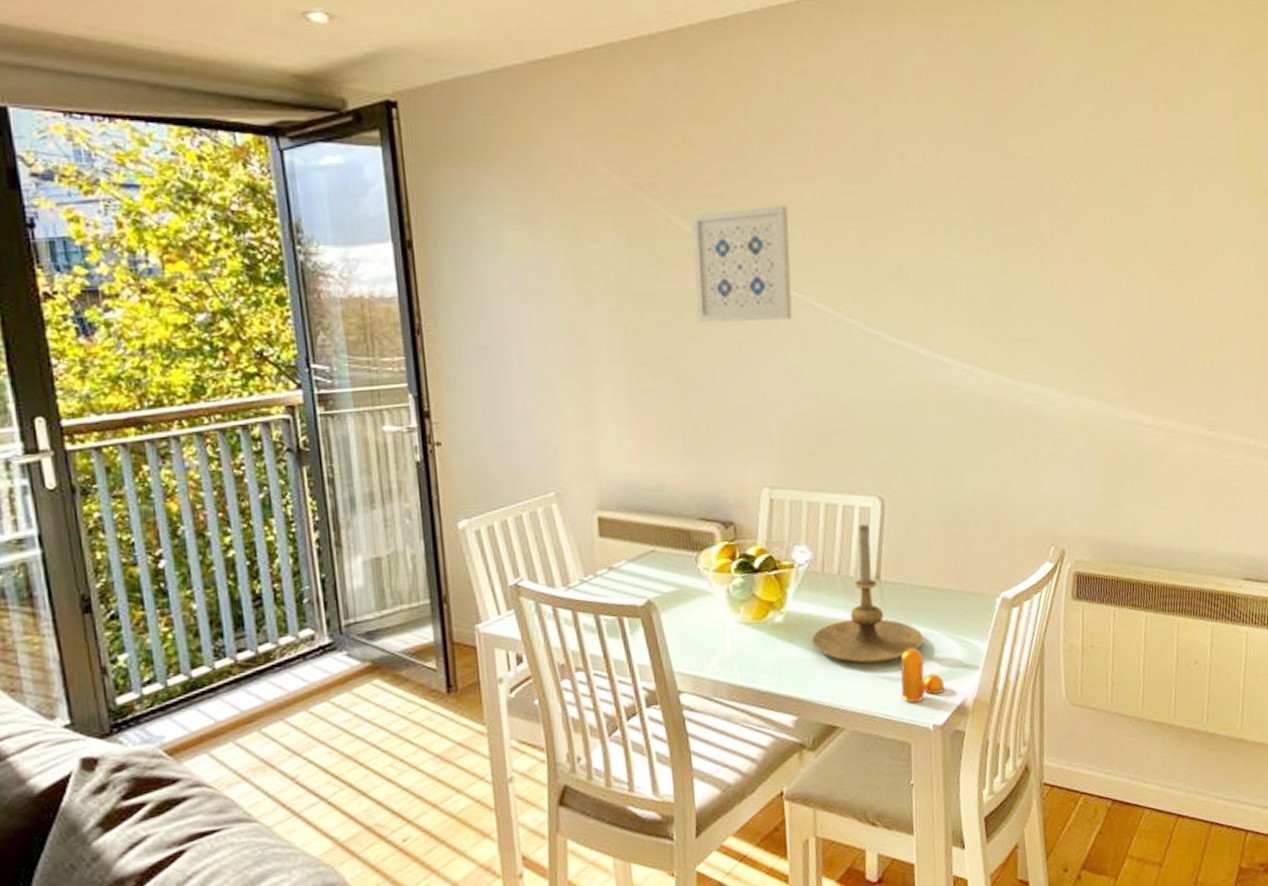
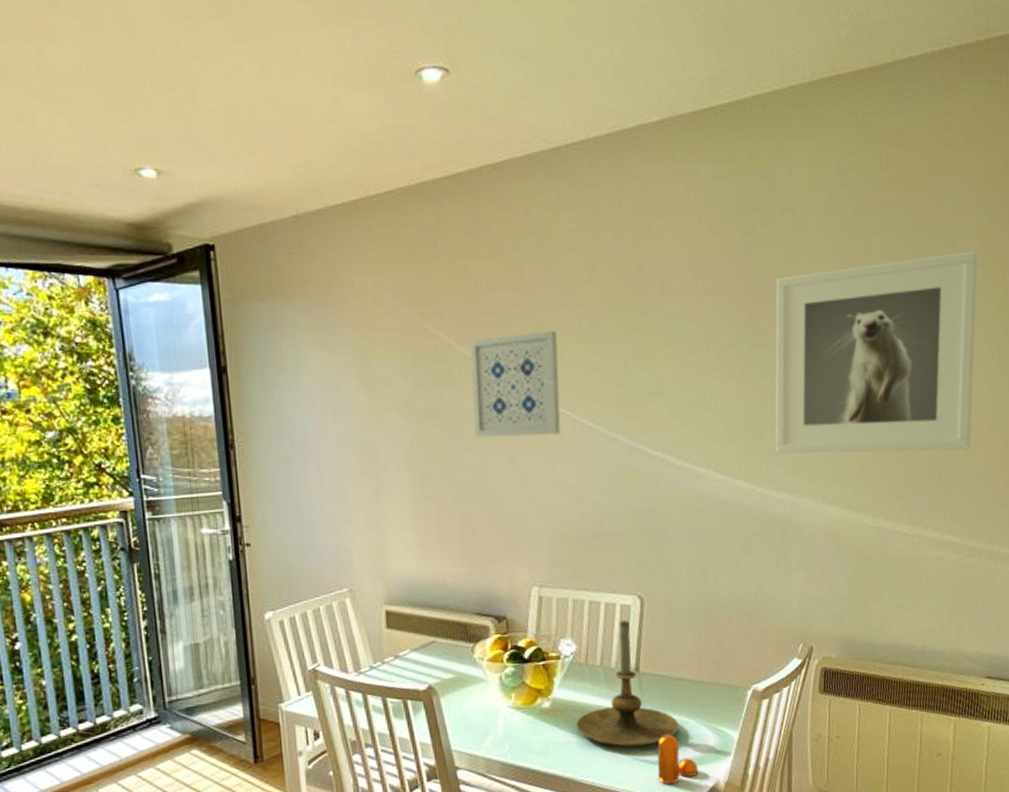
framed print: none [1023,128,1231,342] -> present [775,251,978,454]

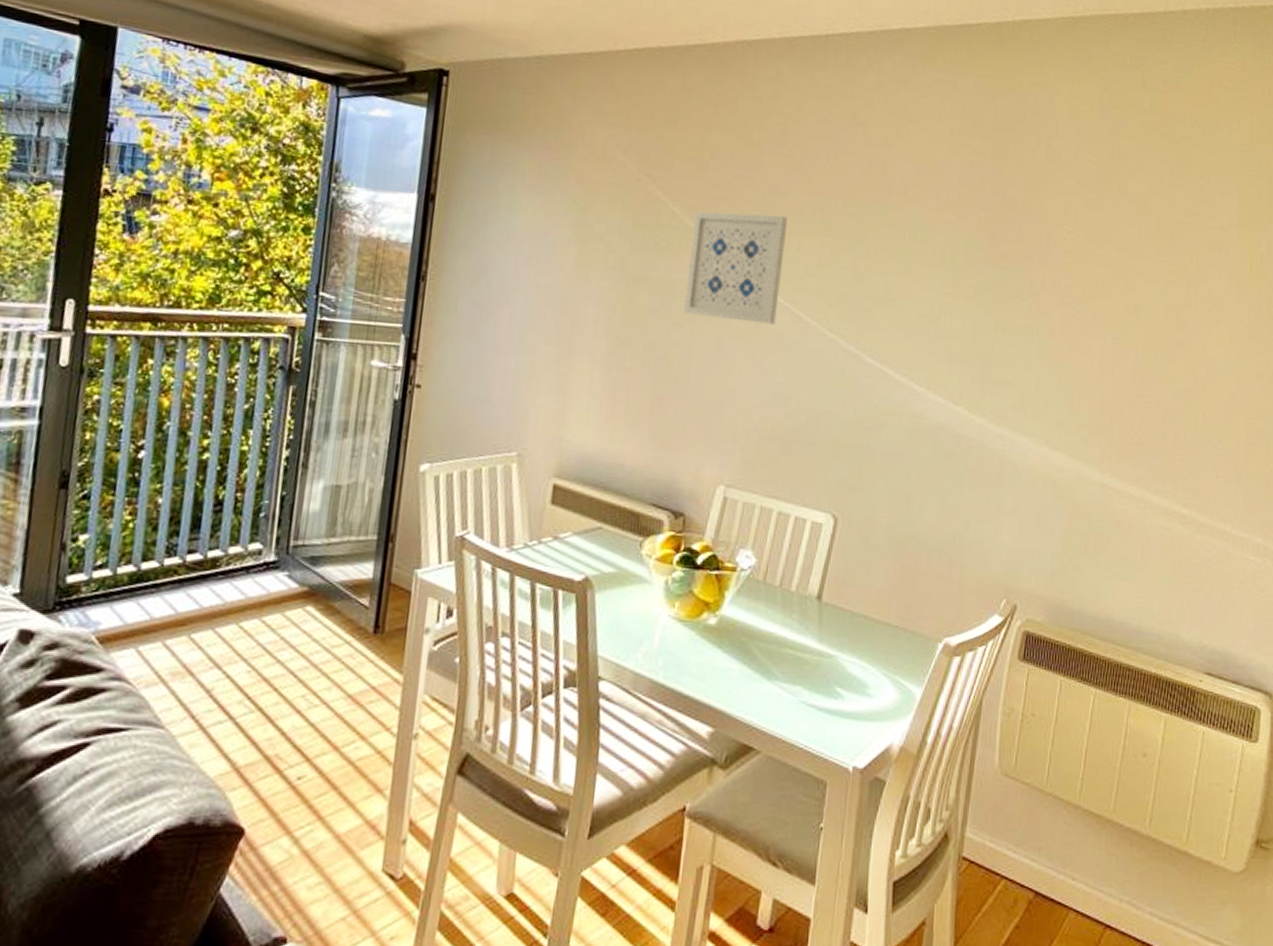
candle holder: present [576,620,680,747] -> none [741,539,857,689]
pepper shaker: present [657,734,699,785] -> none [825,678,872,739]
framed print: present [775,251,978,454] -> none [1002,202,1235,416]

